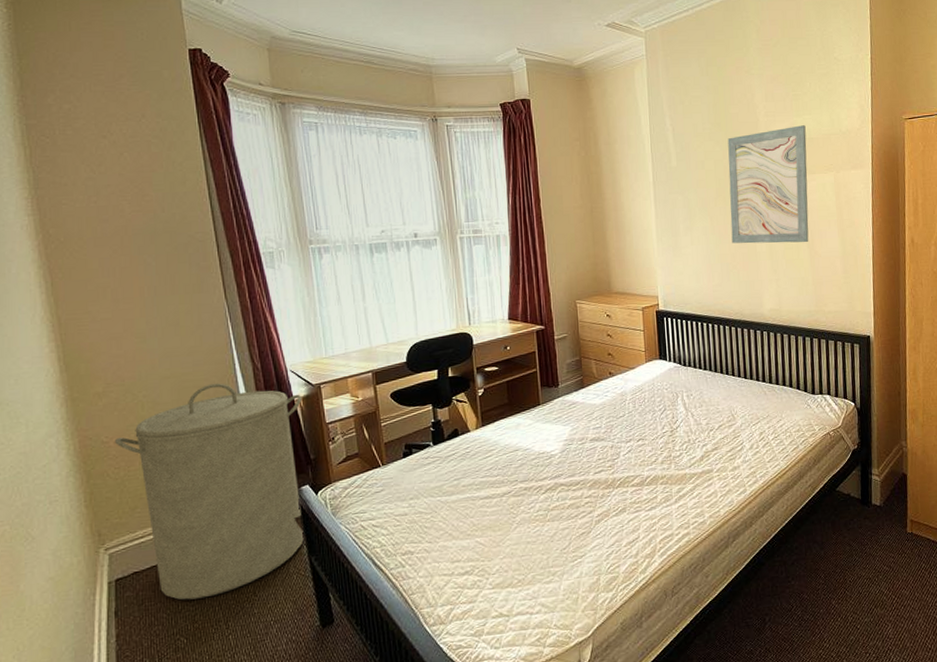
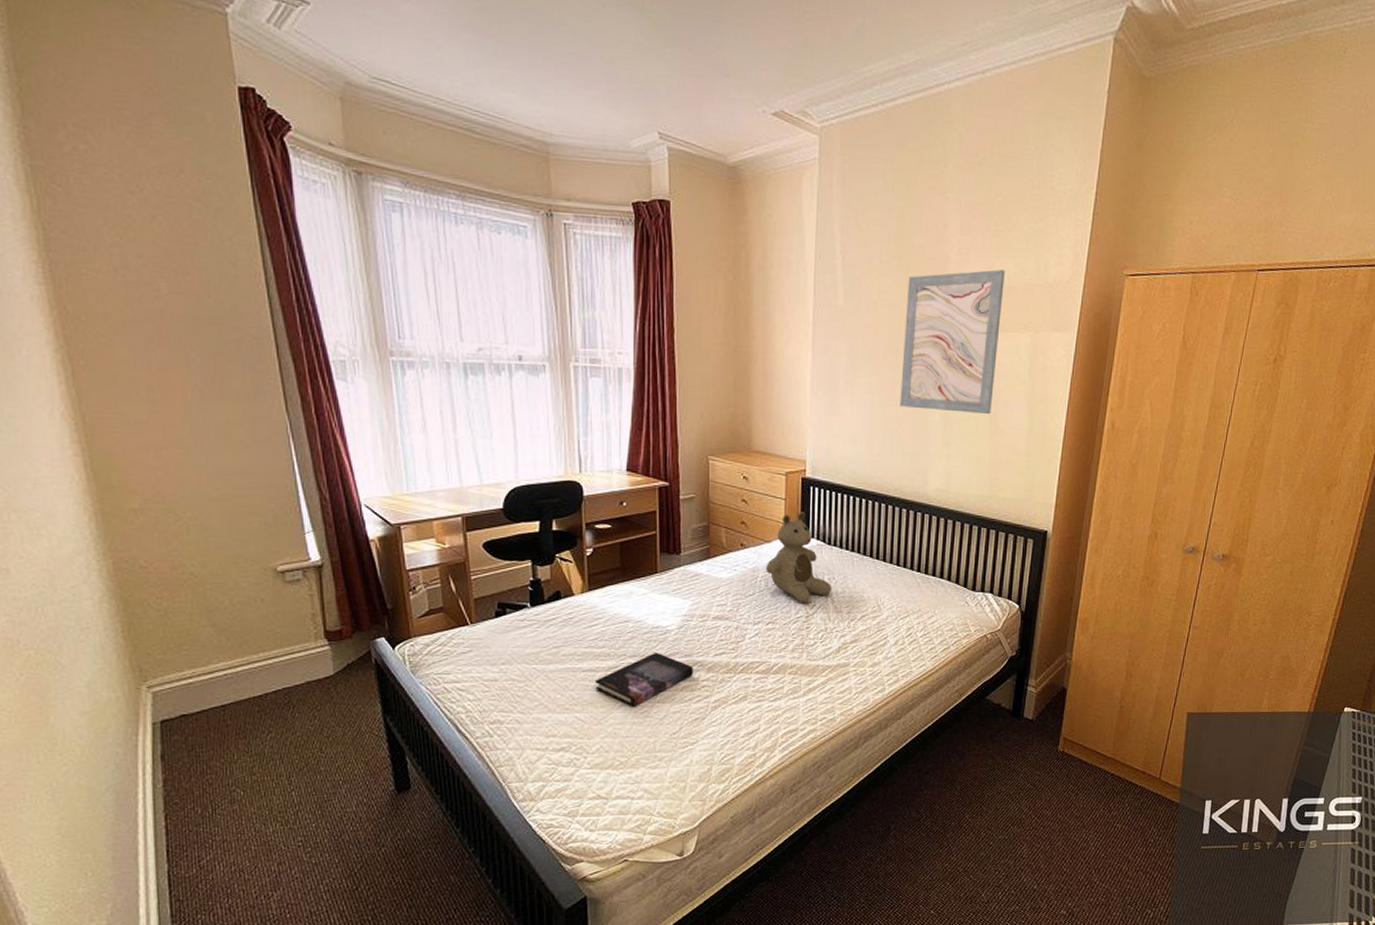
laundry hamper: present [115,383,304,601] -> none [156,511,379,750]
book: none [492,475,578,527] -> present [595,652,694,706]
teddy bear: none [632,340,690,420] -> present [766,512,831,603]

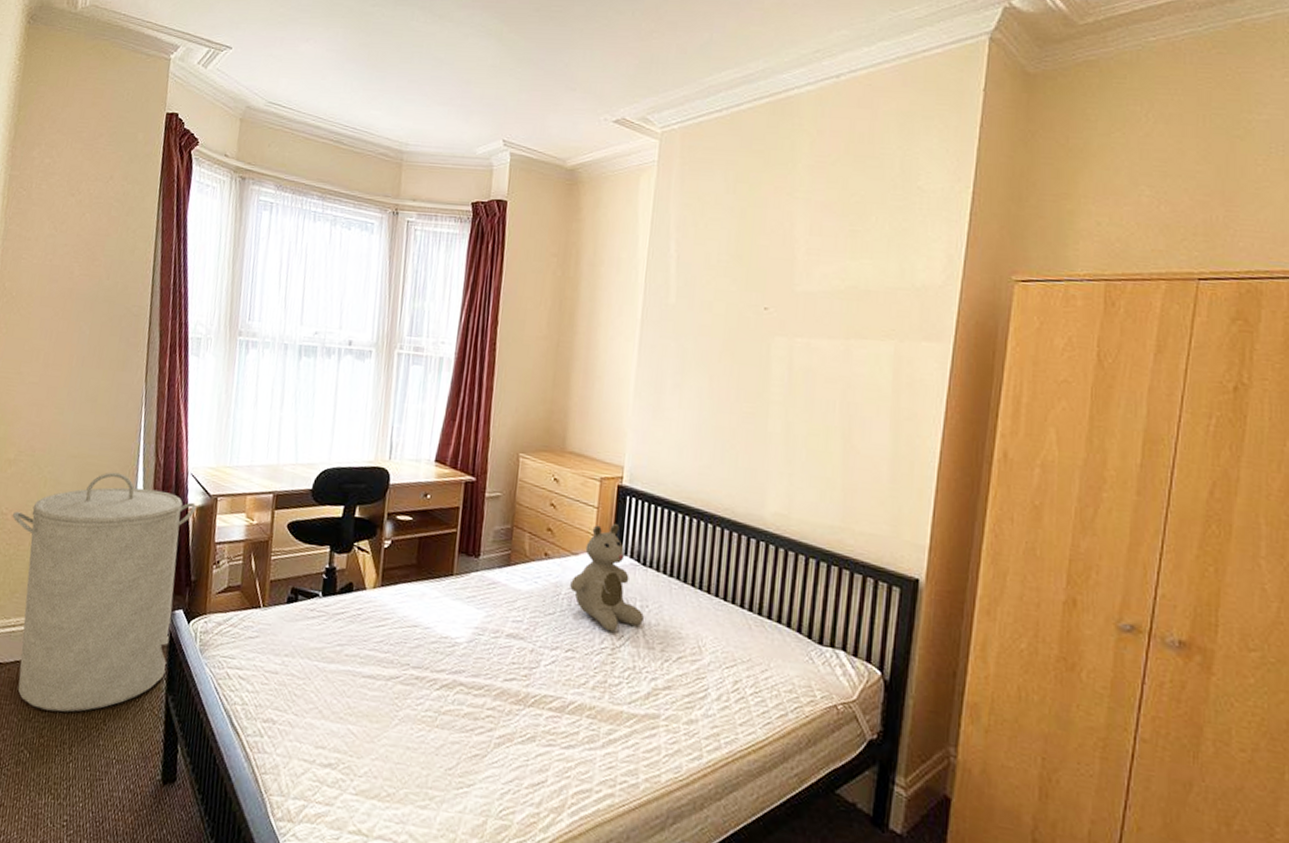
laundry hamper: none [156,511,379,750] -> present [12,472,197,712]
book: present [595,652,694,706] -> none [373,666,480,728]
wall art: present [900,269,1005,415] -> none [734,271,862,432]

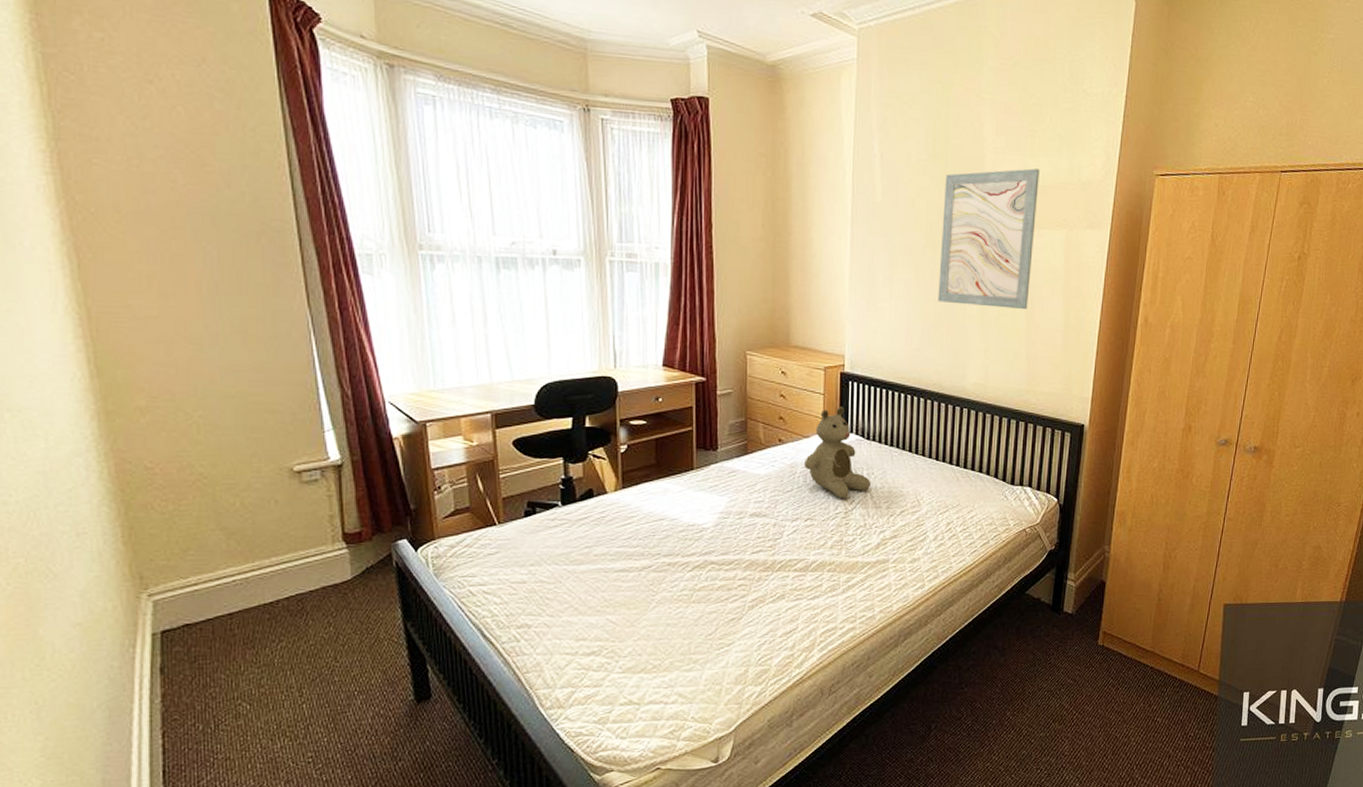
laundry hamper: present [12,472,197,712] -> none [162,409,403,661]
wall art: none [734,271,862,432] -> present [938,168,1040,310]

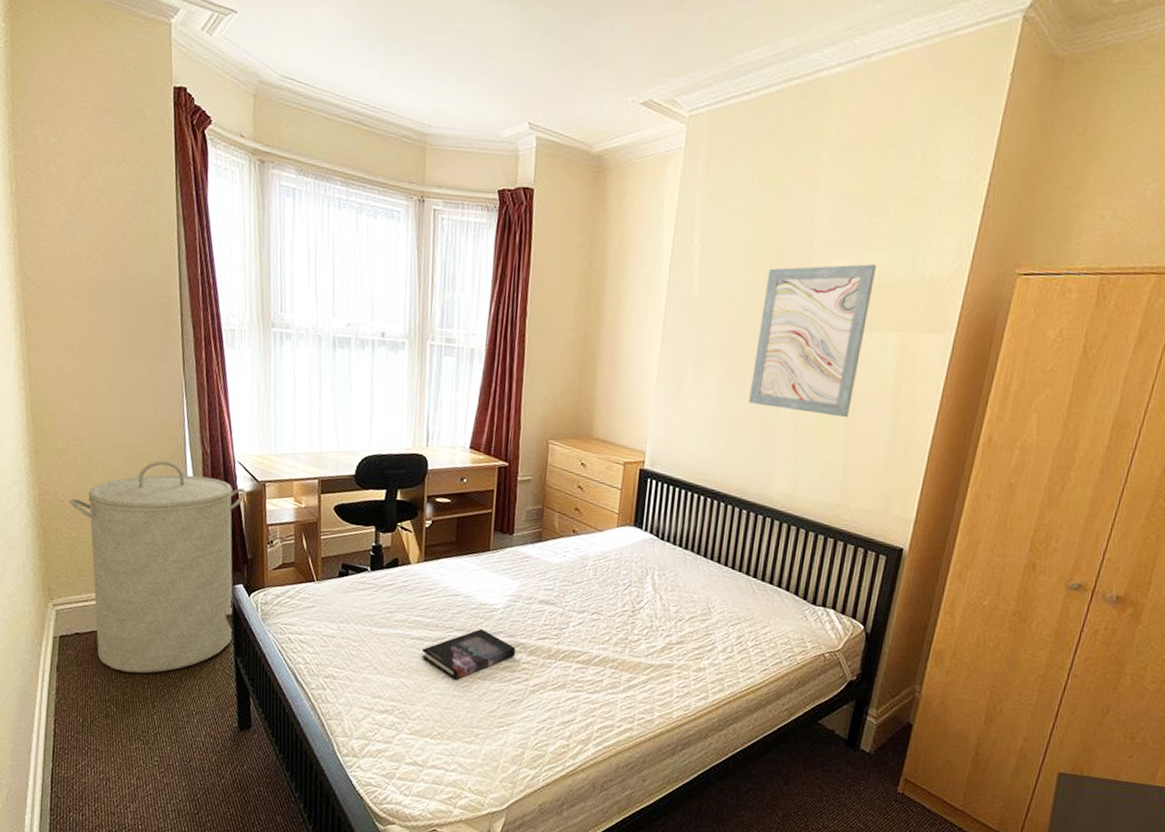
laundry hamper: none [162,409,403,661] -> present [70,460,247,674]
book: none [628,550,731,607] -> present [422,628,517,680]
teddy bear: present [804,407,870,499] -> none [595,503,661,597]

